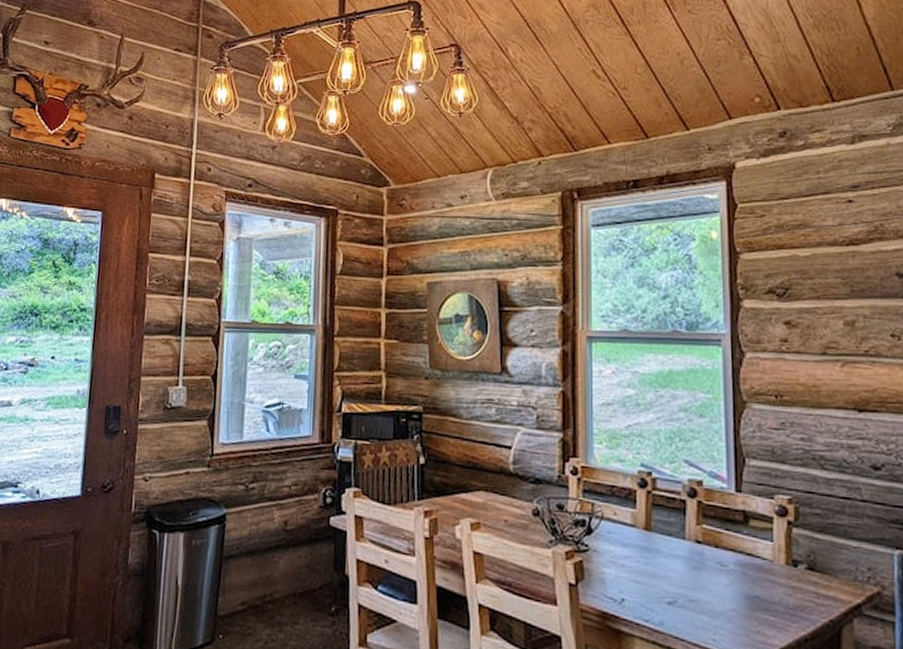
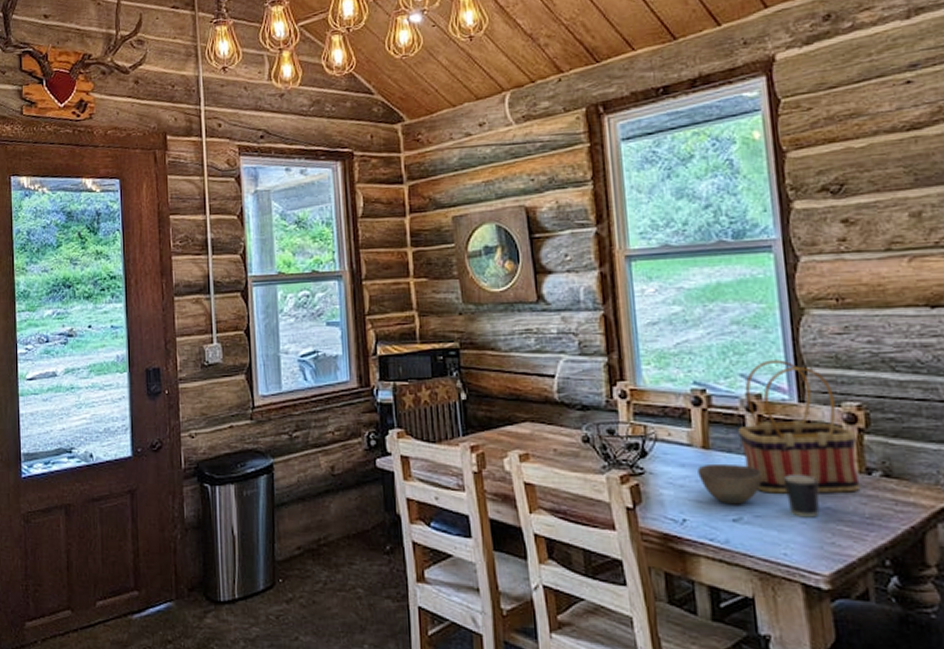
bowl: none [639,545,698,588] -> present [697,463,763,505]
basket: none [679,448,787,583] -> present [738,360,861,494]
mug: none [717,562,749,606] -> present [783,475,820,518]

